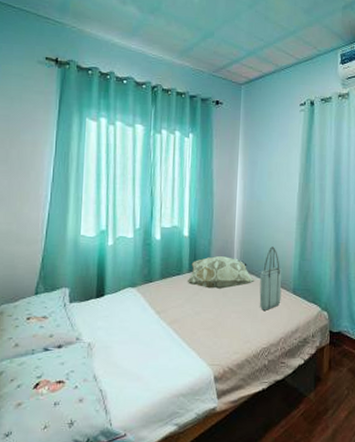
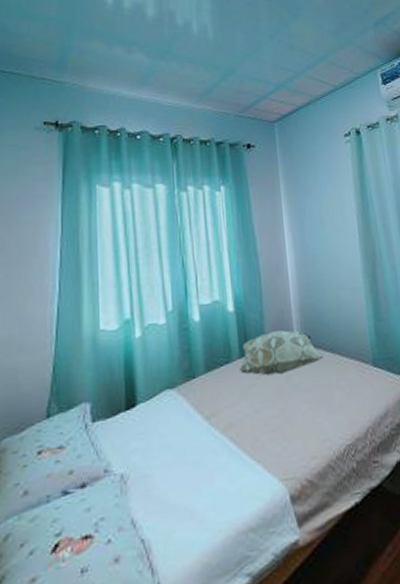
tote bag: present [259,247,282,310] -> none [329,309,360,394]

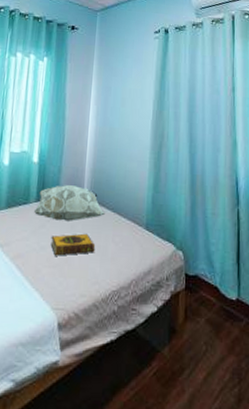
hardback book: none [265,384,319,418] -> present [50,233,96,256]

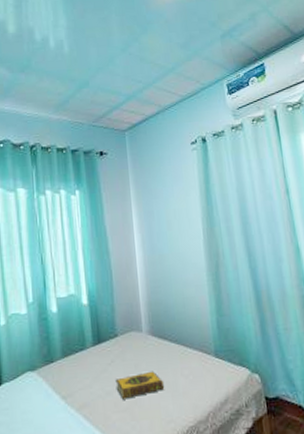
decorative pillow: present [34,184,106,221] -> none [93,321,170,362]

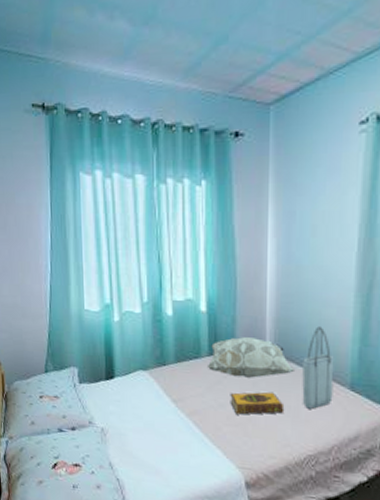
decorative pillow: none [93,321,170,362] -> present [208,336,296,378]
tote bag: none [174,304,203,381] -> present [302,326,334,409]

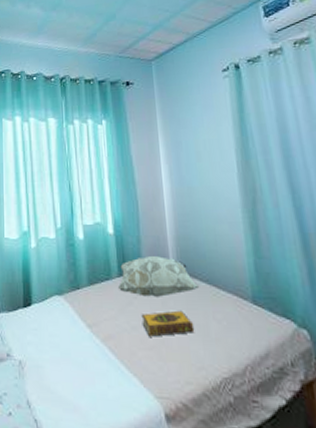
tote bag: present [302,326,334,409] -> none [205,242,238,326]

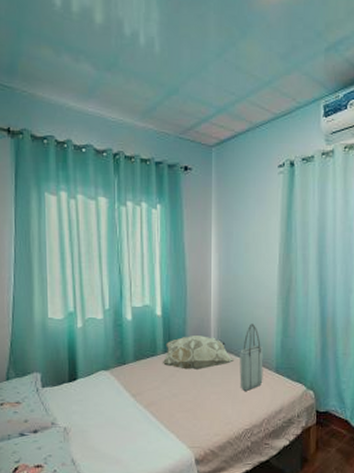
hardback book: present [141,310,195,337] -> none [182,380,226,402]
tote bag: none [205,242,238,326] -> present [240,324,264,391]

